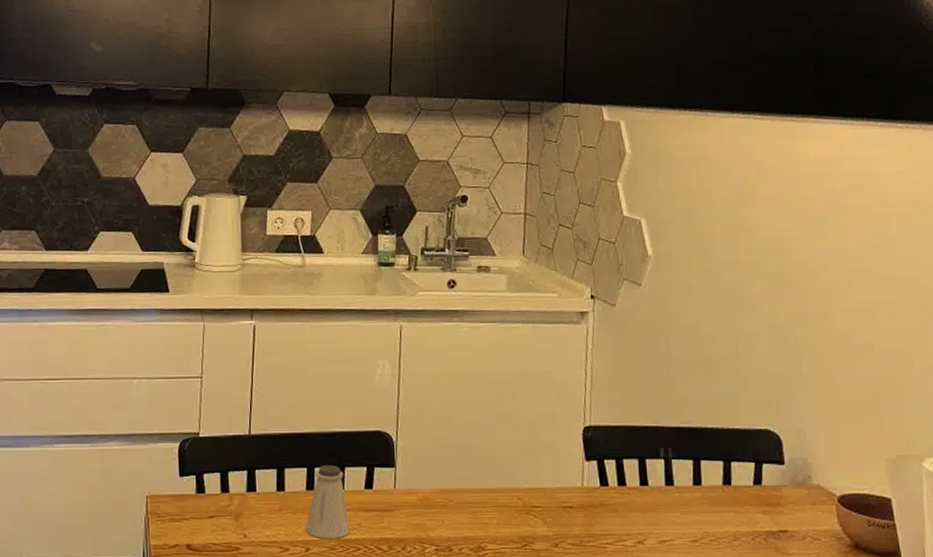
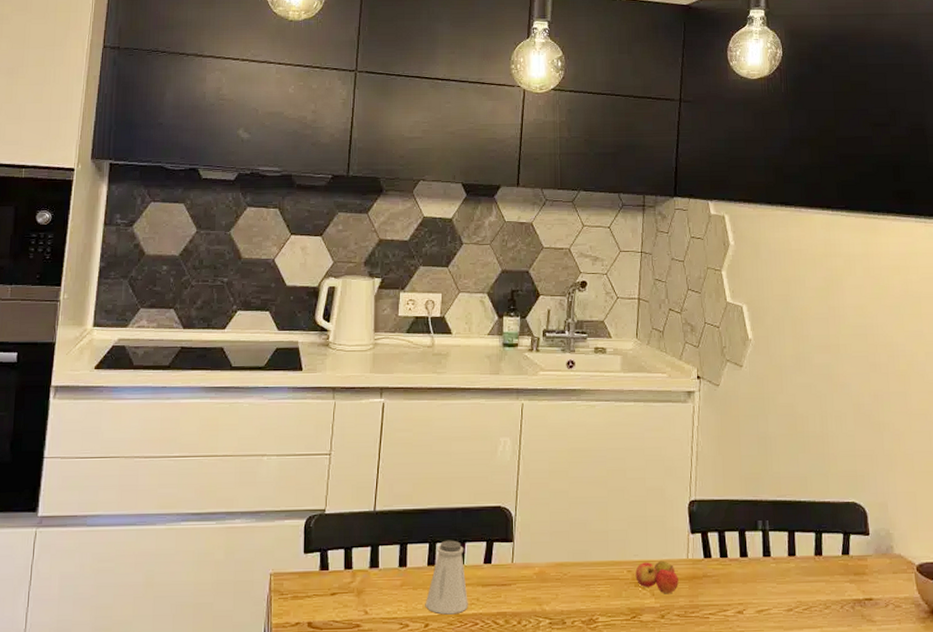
apple: none [526,488,573,523] -> present [635,560,679,594]

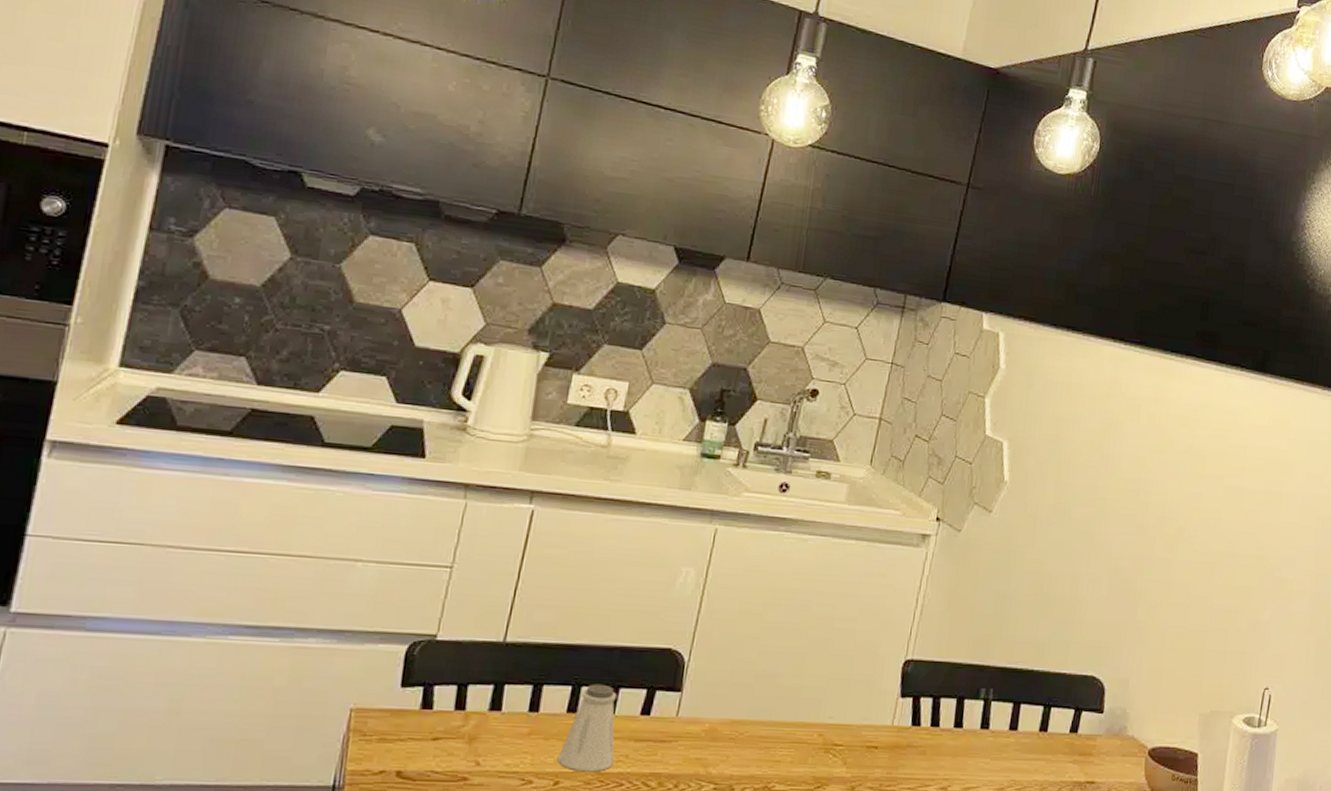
apple: present [635,560,679,594] -> none [827,725,878,764]

